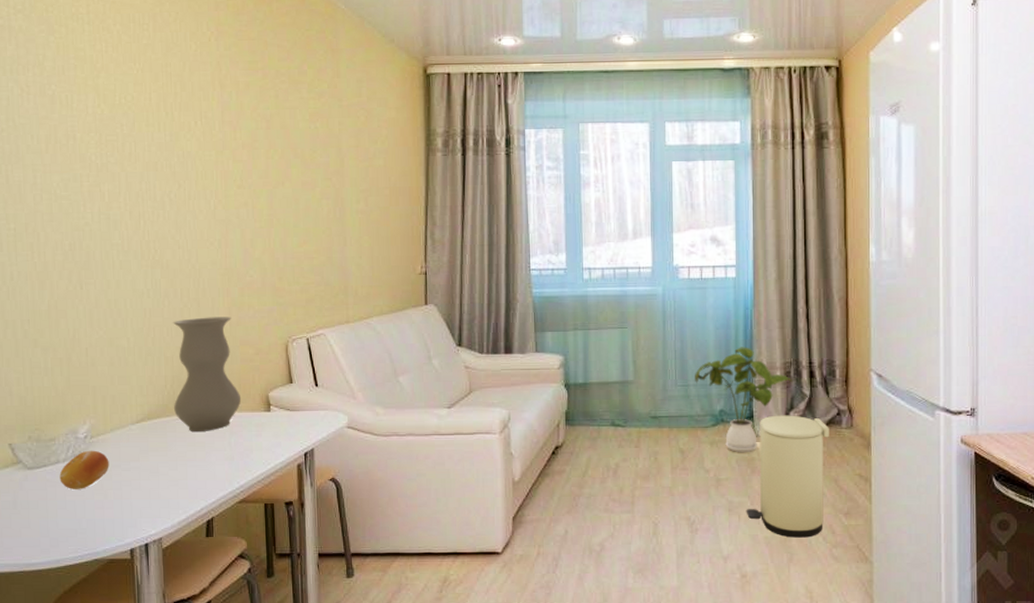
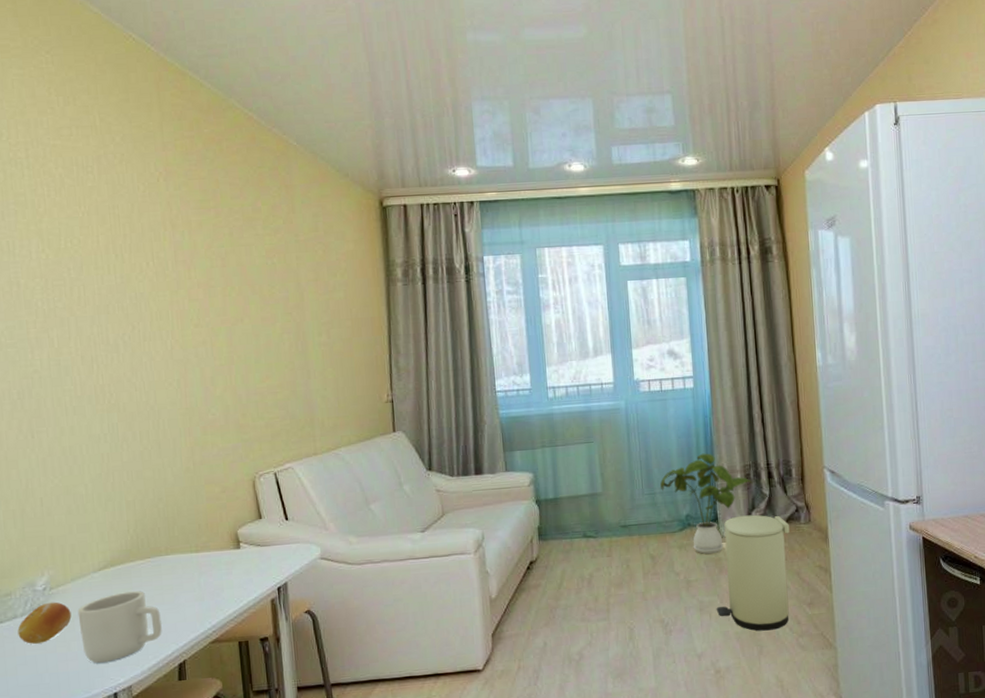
mug: none [115,446,193,513] -> present [77,591,162,663]
vase: present [173,317,242,431] -> none [133,456,210,575]

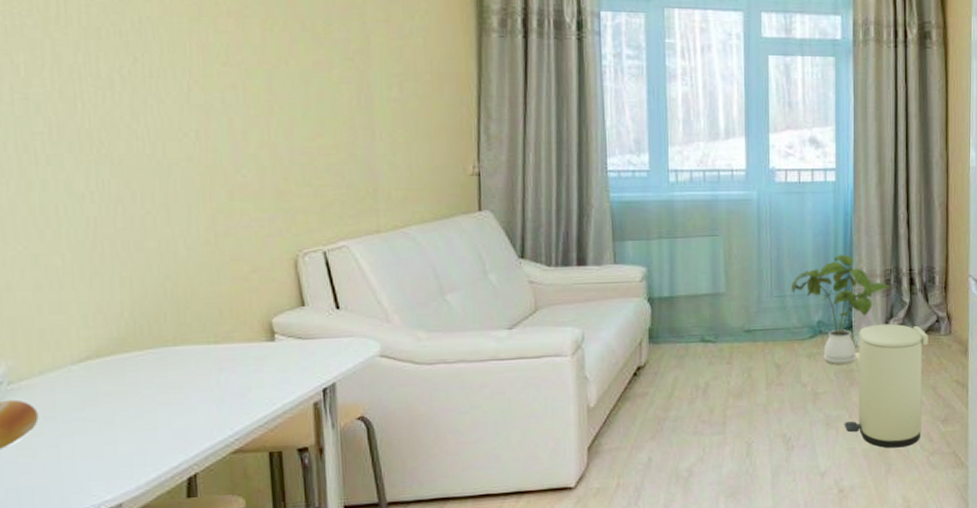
mug: present [77,591,162,663] -> none [47,388,166,476]

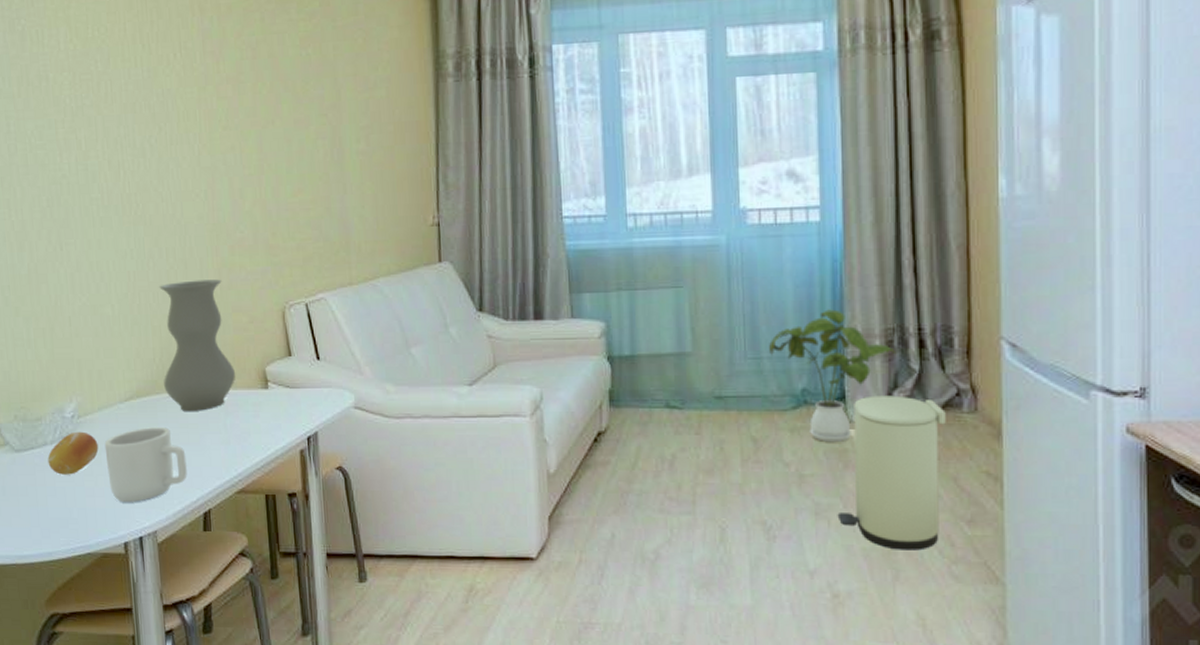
mug: none [47,388,166,476] -> present [104,427,187,502]
vase: none [131,226,234,370] -> present [159,279,236,411]

